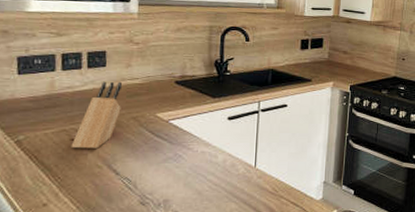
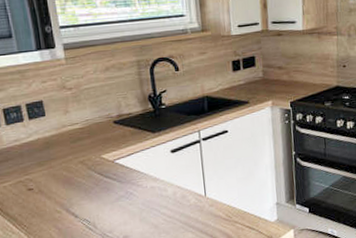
knife block: present [70,81,122,149] -> none [29,128,68,198]

